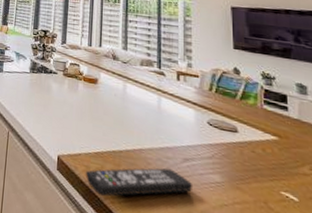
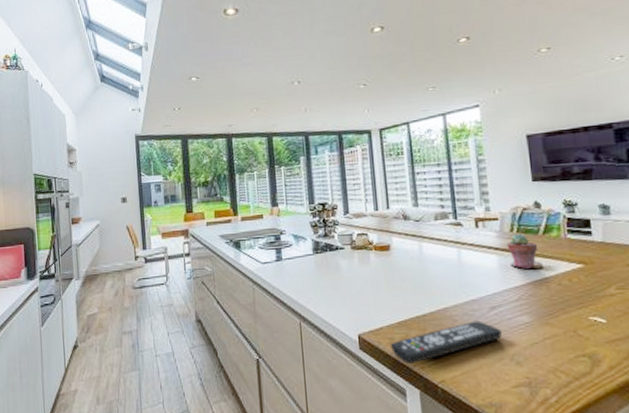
potted succulent: none [204,93,235,130] -> present [506,233,538,269]

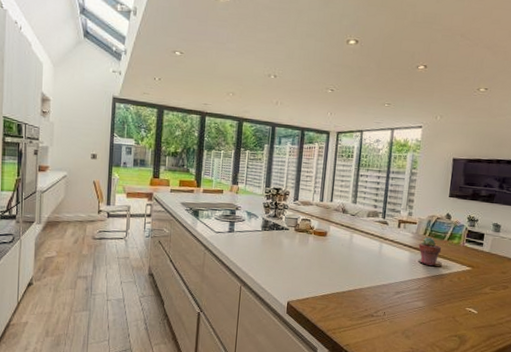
remote control: present [389,320,503,365] -> none [311,301,401,330]

